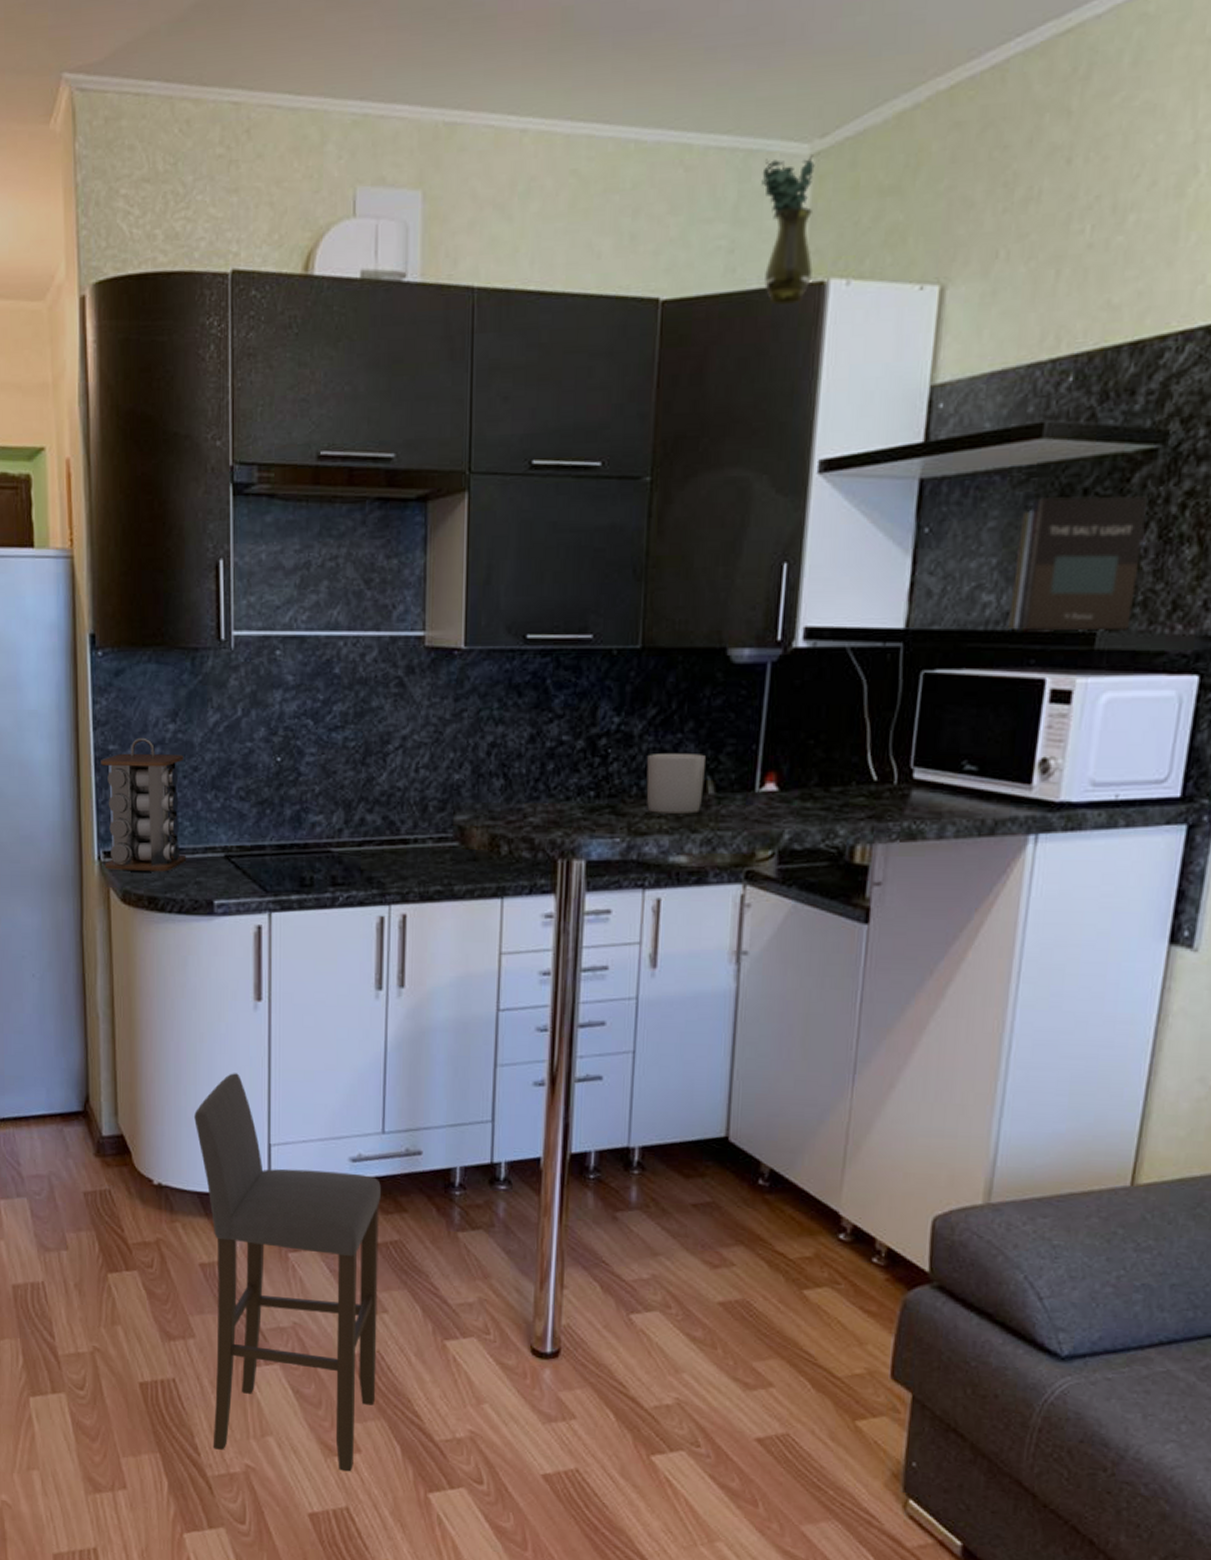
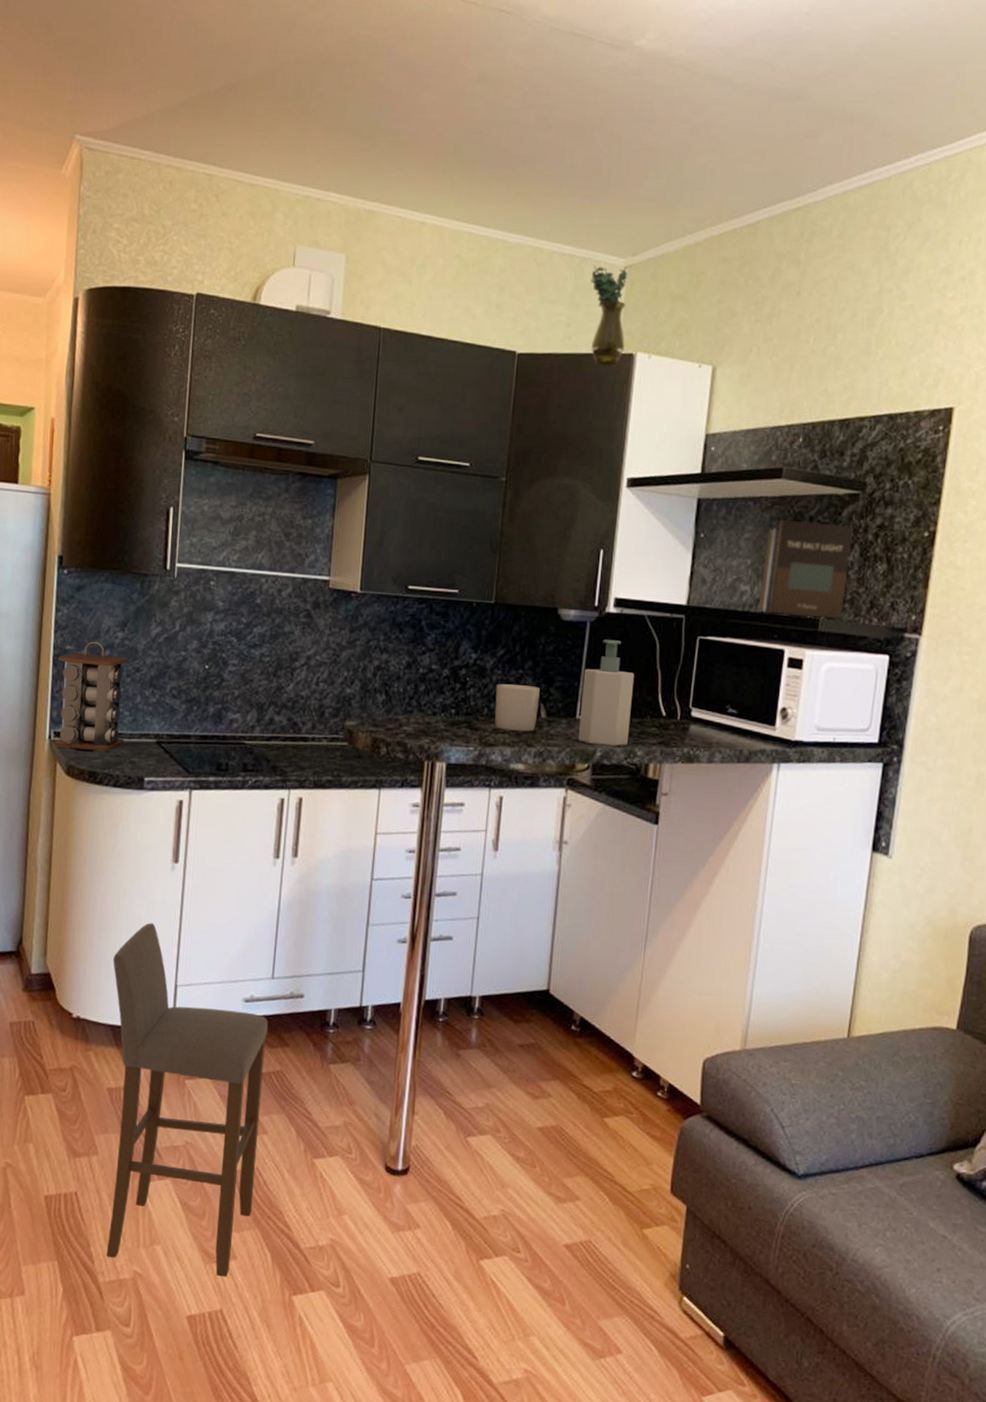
soap bottle: none [758,685,834,826] -> present [578,640,635,747]

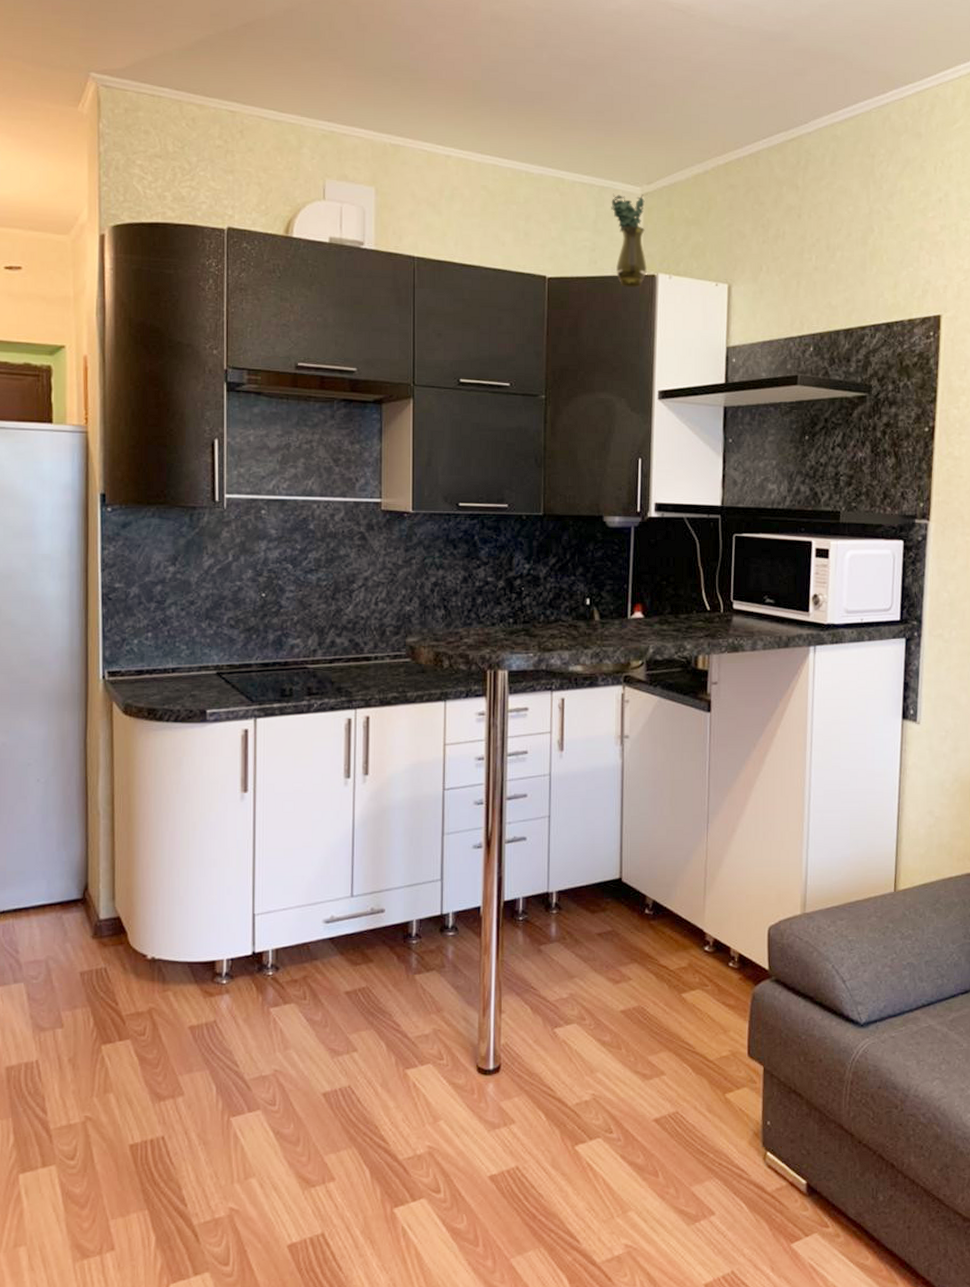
spice rack: present [54,641,129,752] -> none [107,577,182,688]
bar stool: present [106,923,268,1276] -> none [186,855,350,1199]
mug: present [494,684,541,733] -> none [550,591,593,636]
soap bottle: present [578,640,635,747] -> none [631,543,679,642]
books: present [758,520,854,619] -> none [785,422,864,511]

